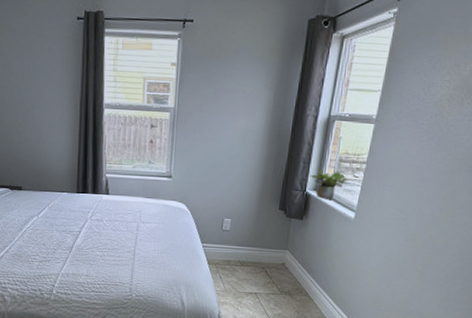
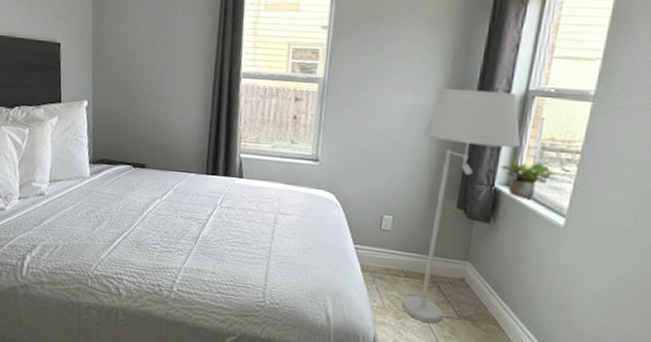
floor lamp: none [239,115,325,300] -> present [402,88,521,324]

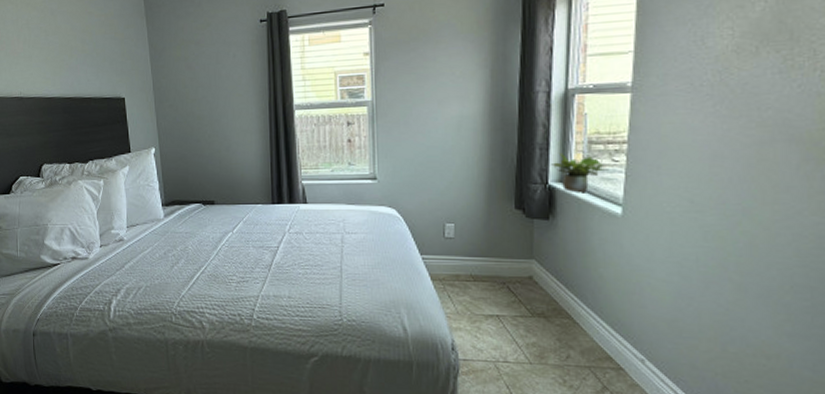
floor lamp: present [402,88,521,324] -> none [472,93,568,324]

